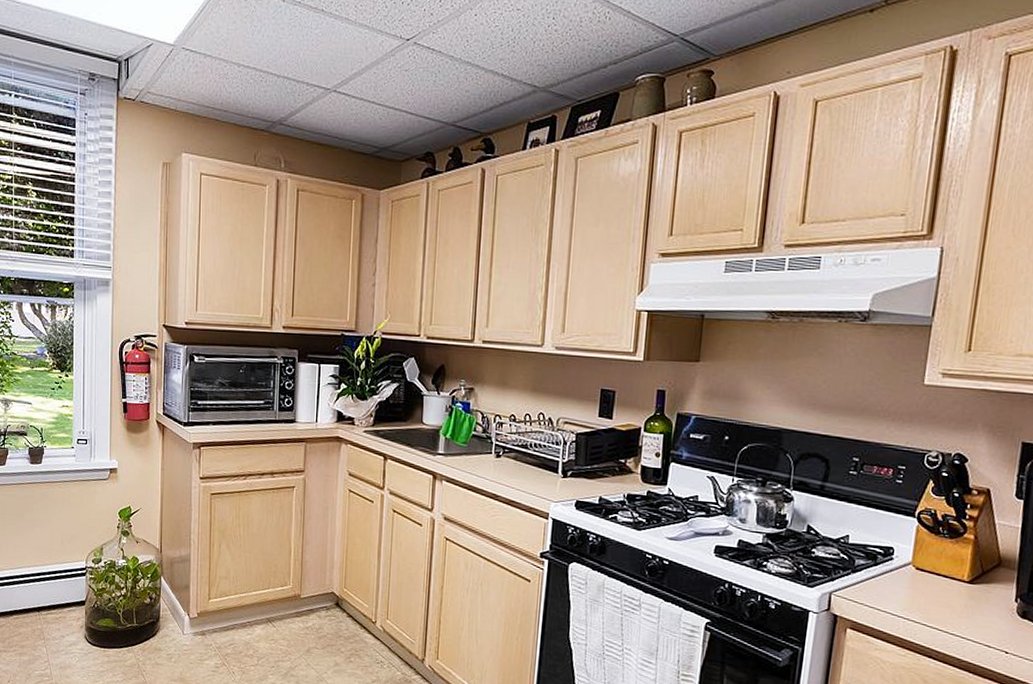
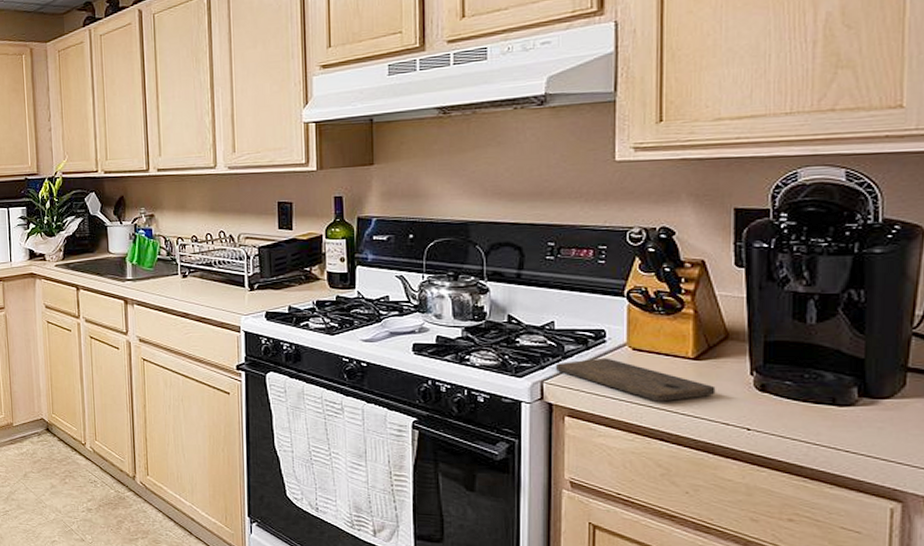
cutting board: none [845,574,984,621] -> present [556,358,716,402]

